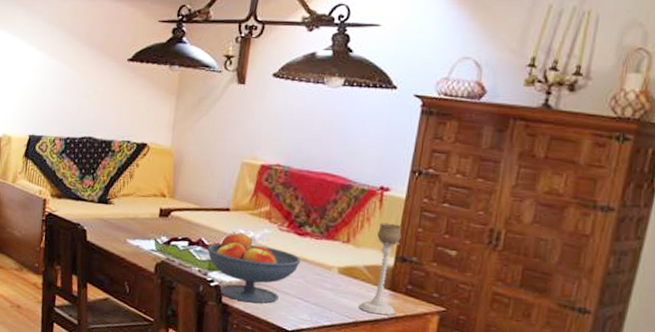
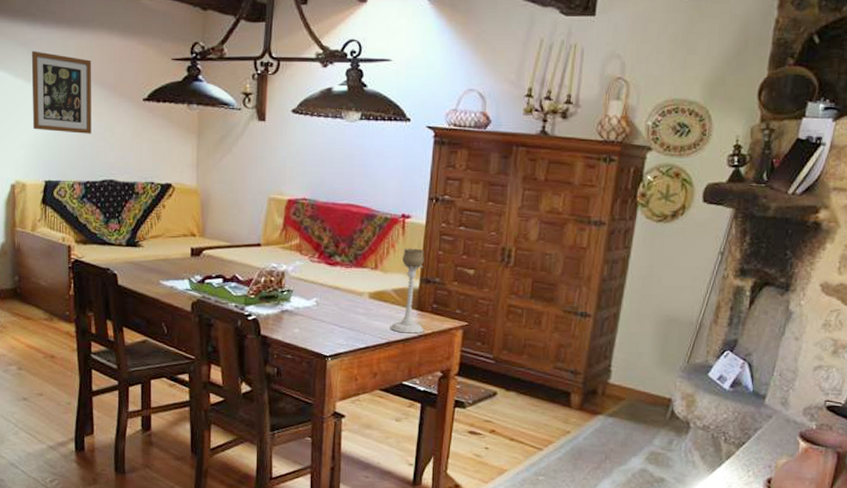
wall art: none [24,11,83,92] -> present [32,51,92,134]
fruit bowl: present [207,231,301,304] -> none [242,265,334,333]

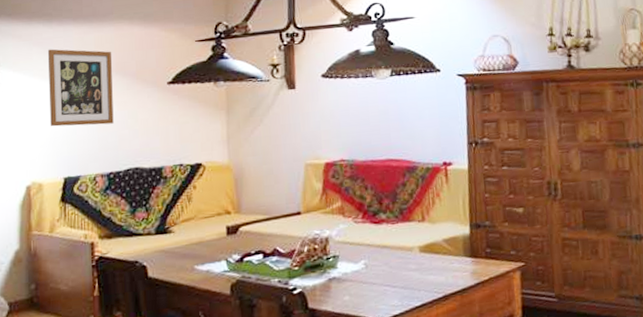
candle holder: present [390,248,425,334] -> none [445,194,481,284]

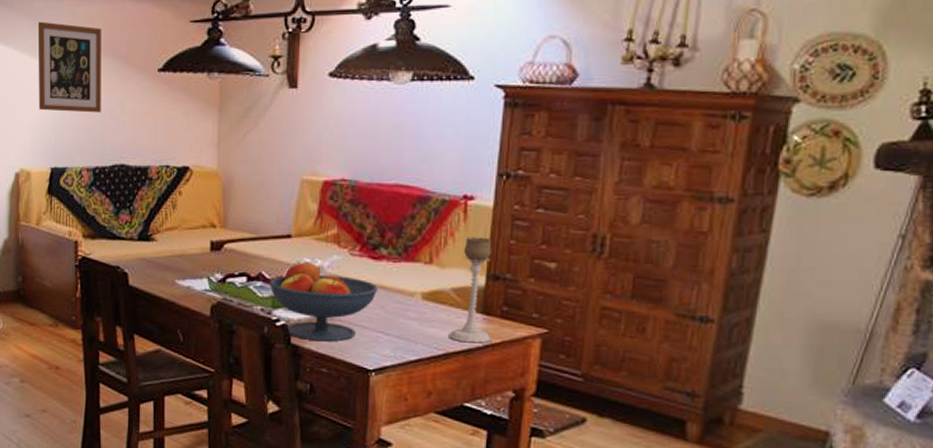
fruit bowl: none [284,233,382,303] -> present [269,261,378,342]
candle holder: none [445,194,481,284] -> present [448,237,492,343]

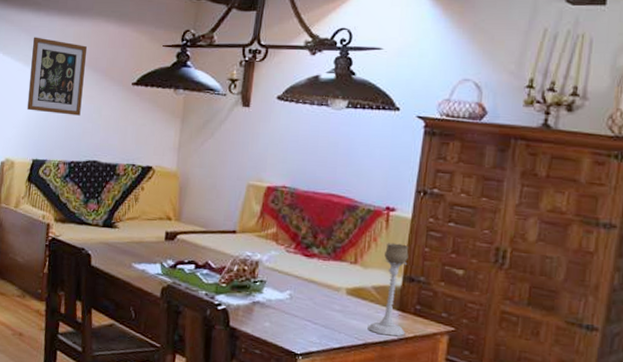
fruit bowl: present [269,261,378,342] -> none [214,254,309,327]

